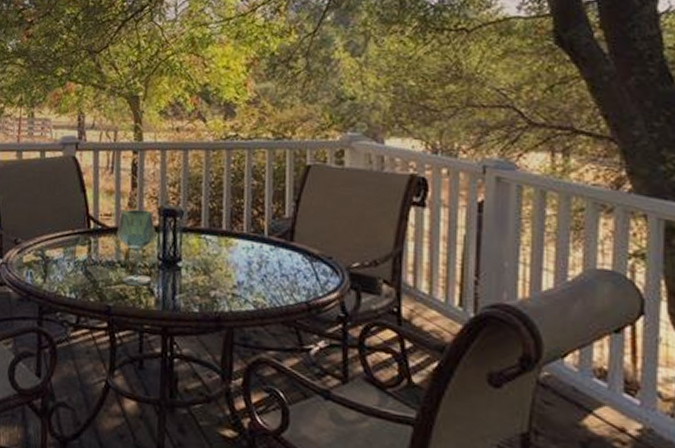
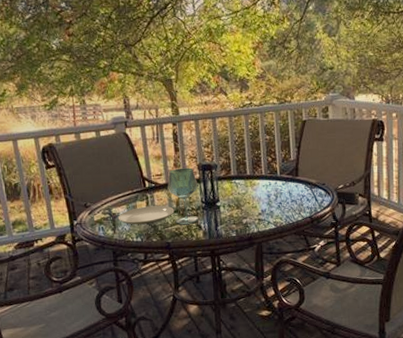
plate: none [51,253,122,278] -> present [117,205,175,225]

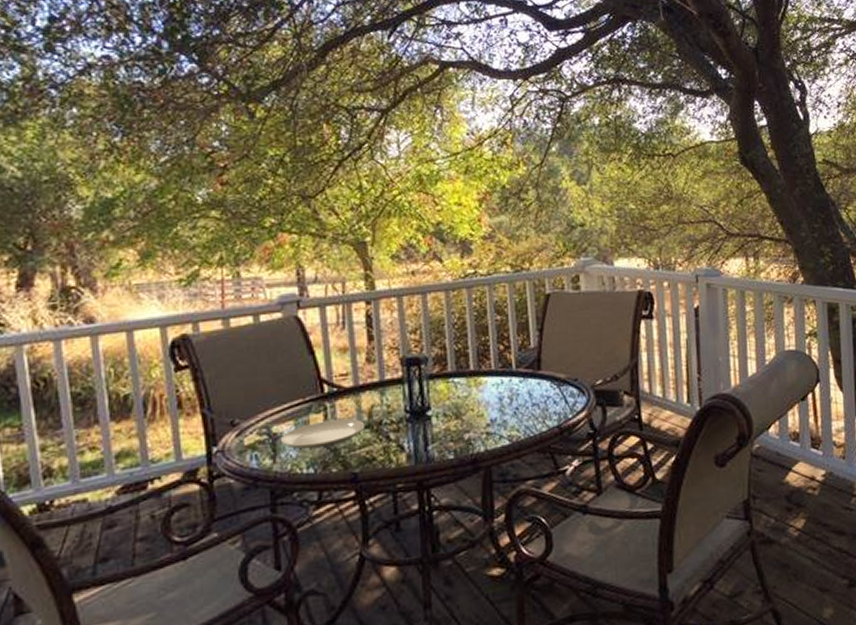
wine glass: present [167,168,199,225] -> none [356,363,401,446]

